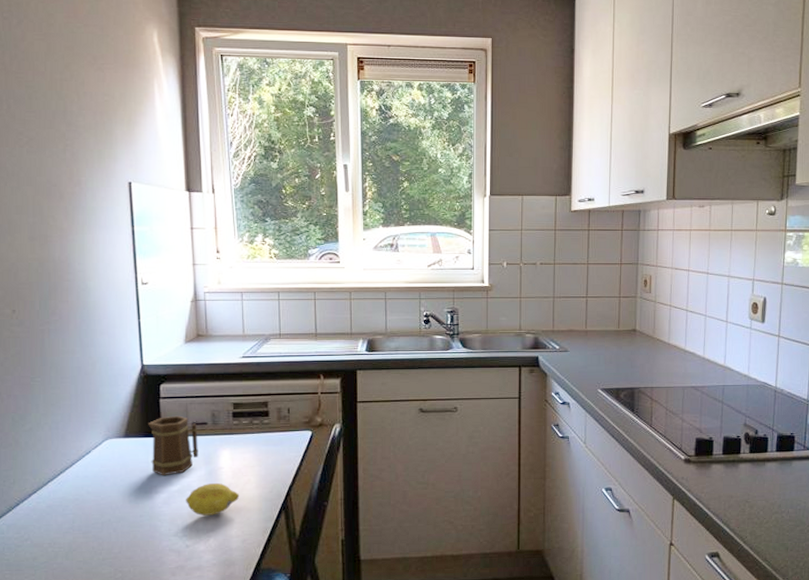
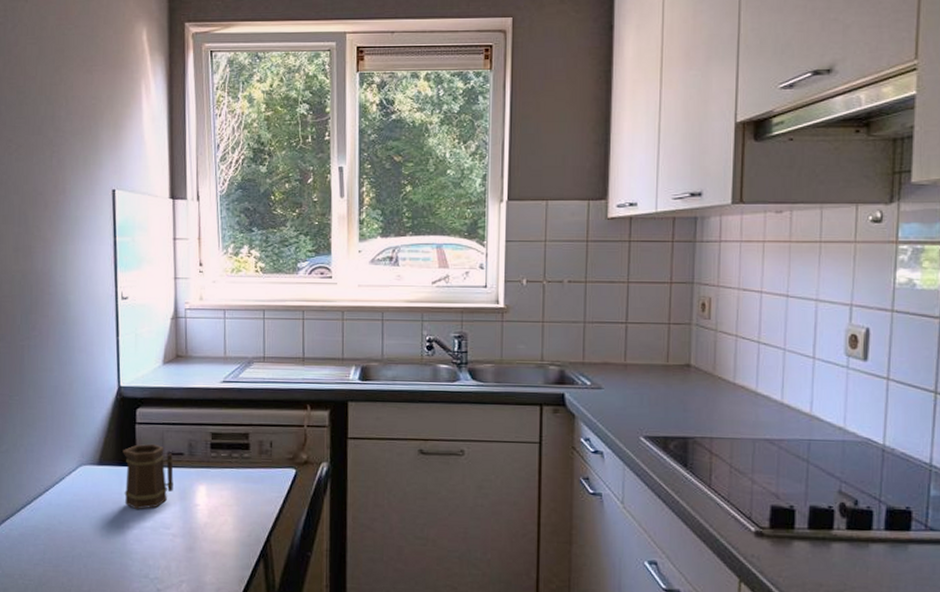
fruit: present [186,482,240,516] -> none [159,521,216,558]

